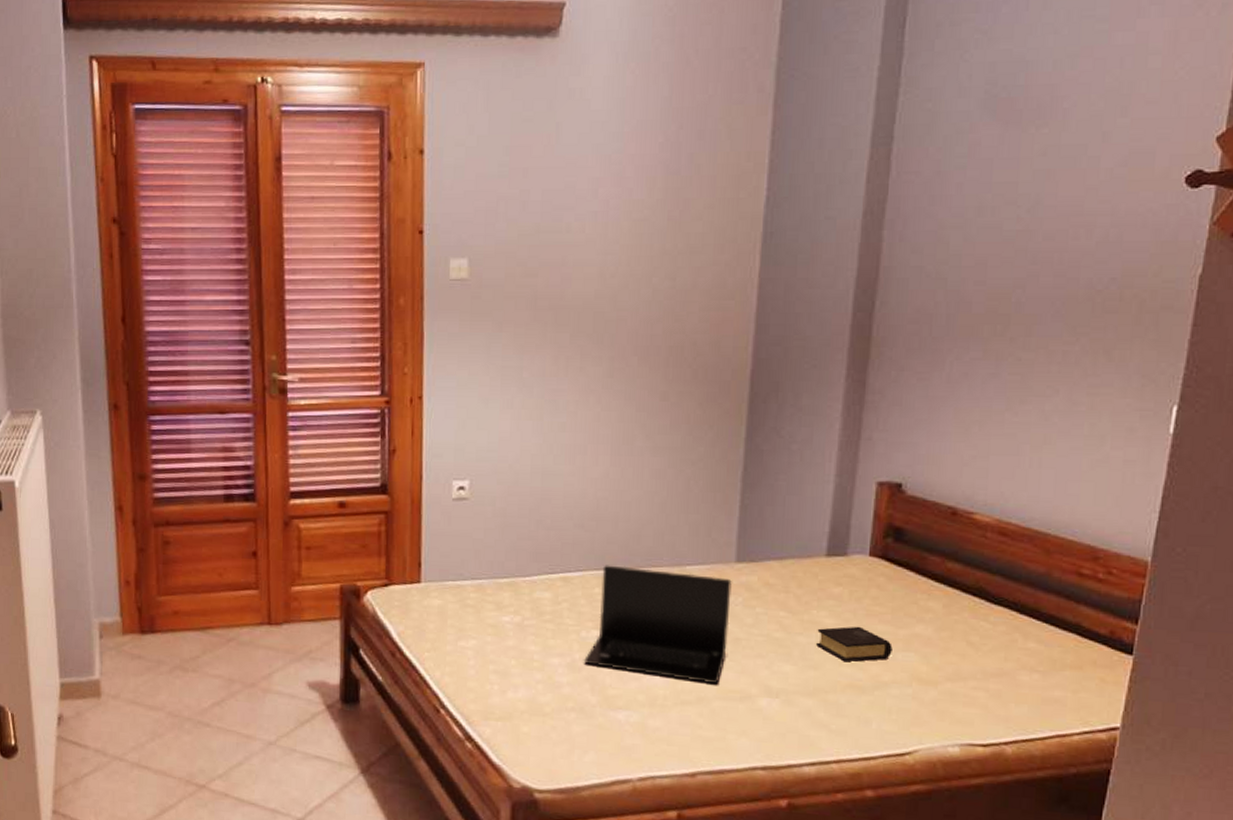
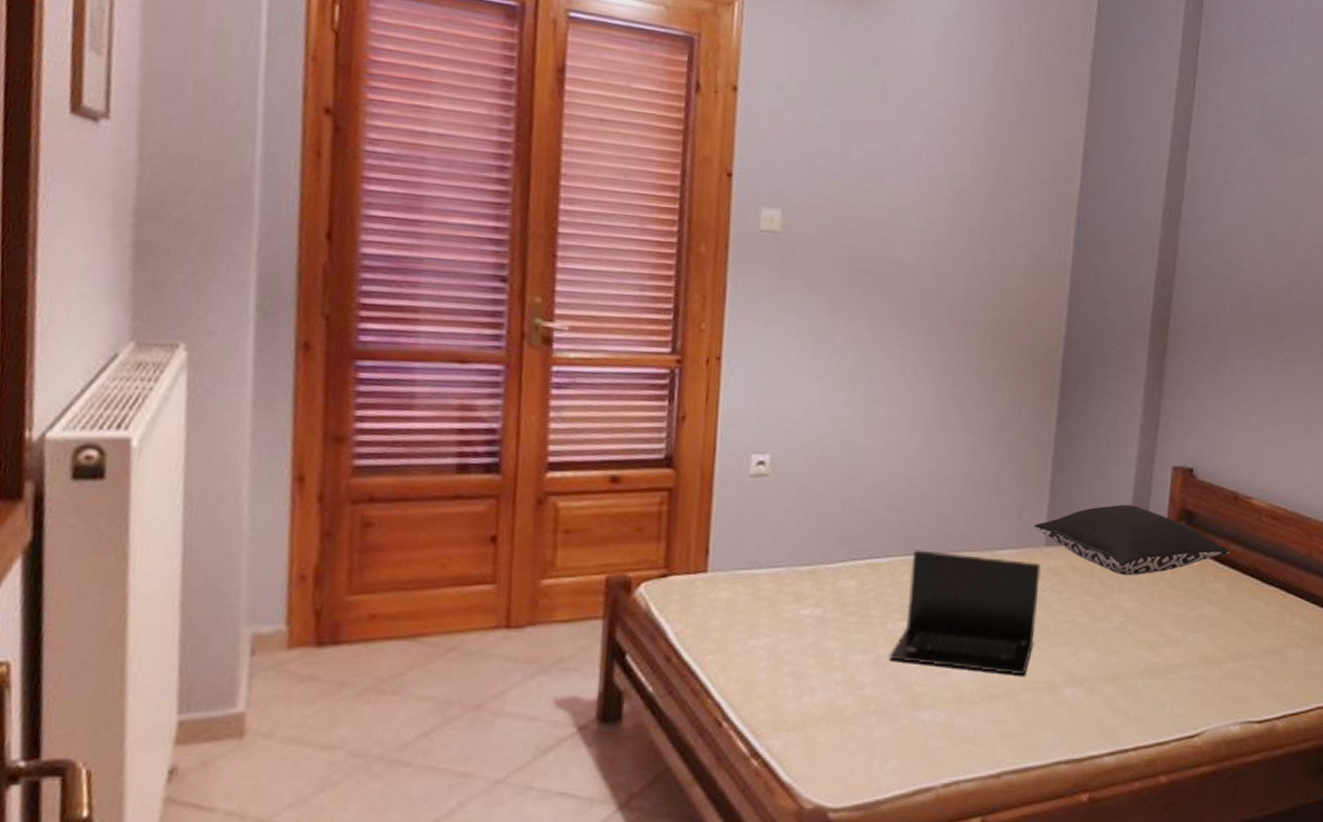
pillow: none [723,521,948,592] -> present [1033,504,1231,575]
book: present [816,626,893,662] -> none [1118,609,1184,646]

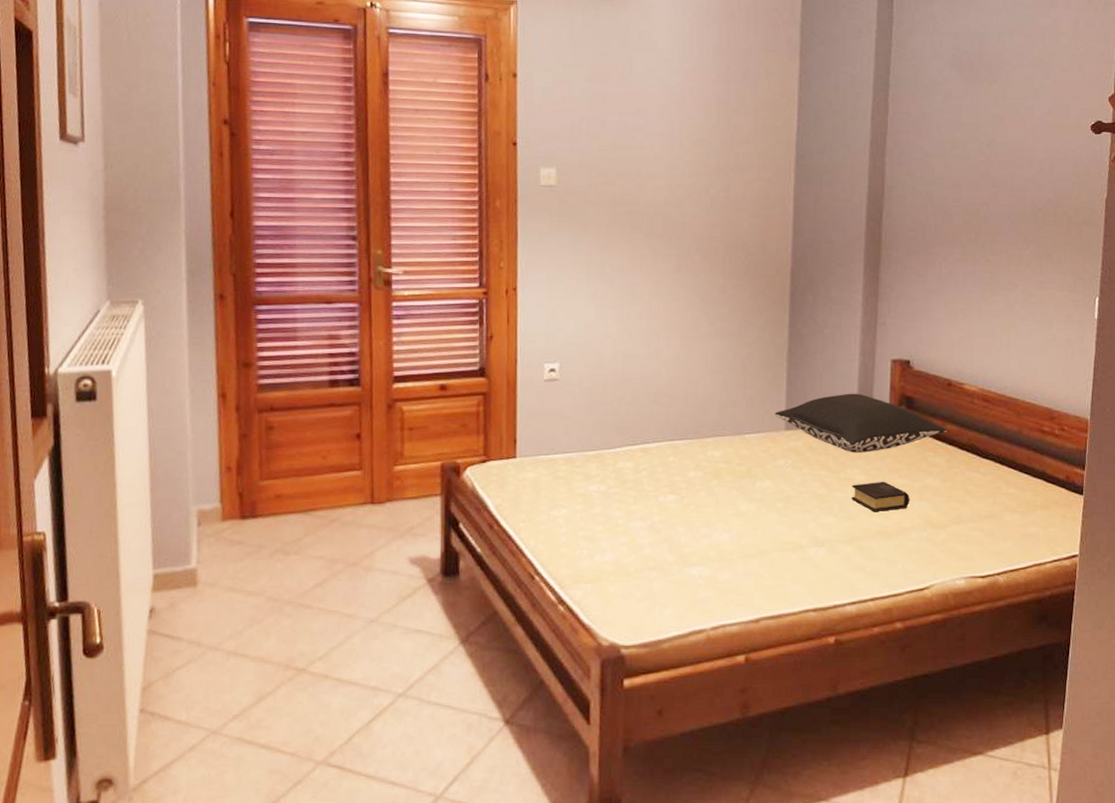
laptop: present [888,550,1041,676] -> none [661,436,783,538]
book: none [1118,609,1184,646] -> present [852,481,910,513]

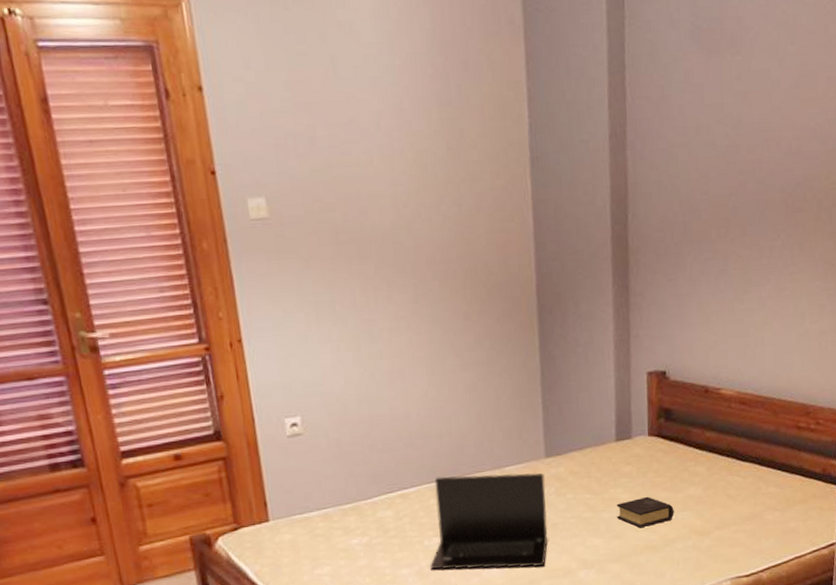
laptop: none [661,436,783,538] -> present [429,472,548,570]
pillow: present [774,393,947,453] -> none [533,411,707,472]

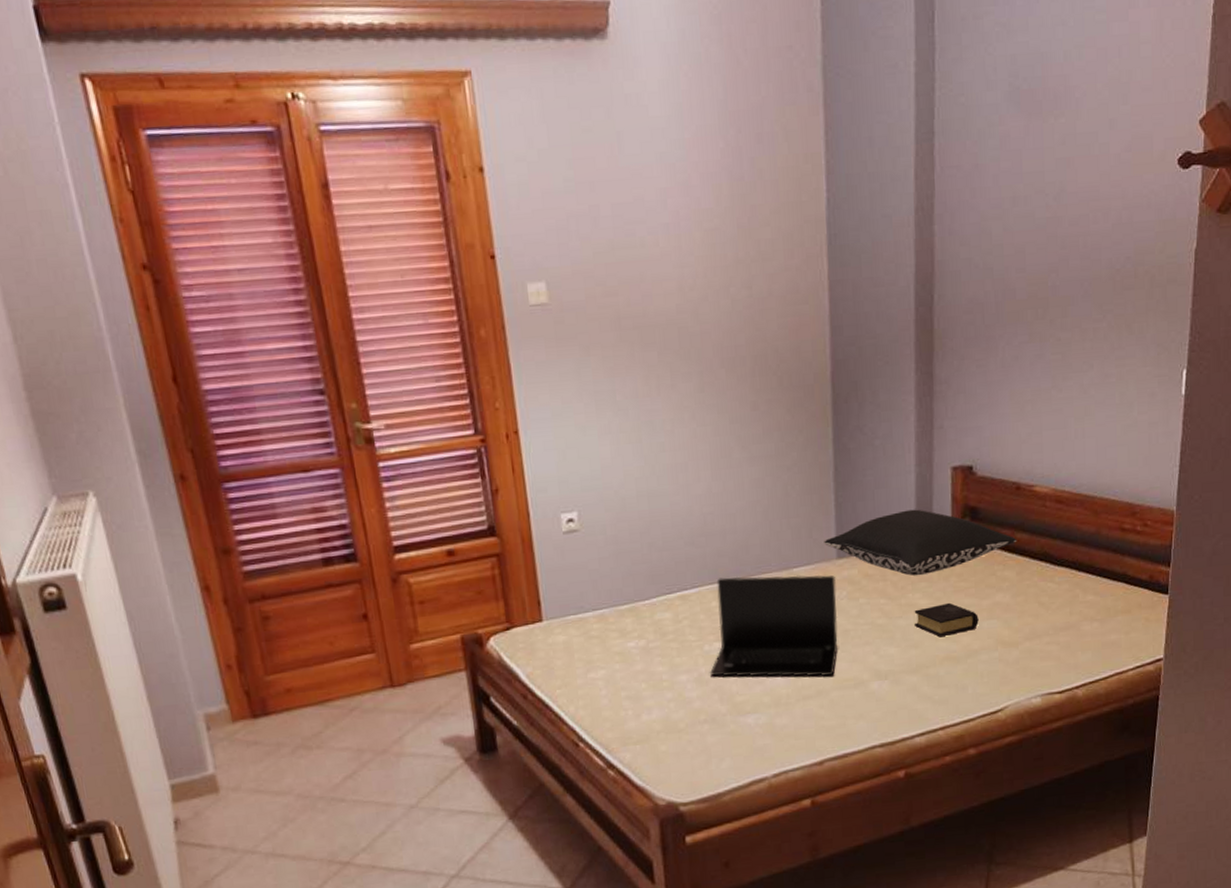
pillow: none [533,411,707,472] -> present [824,509,1017,576]

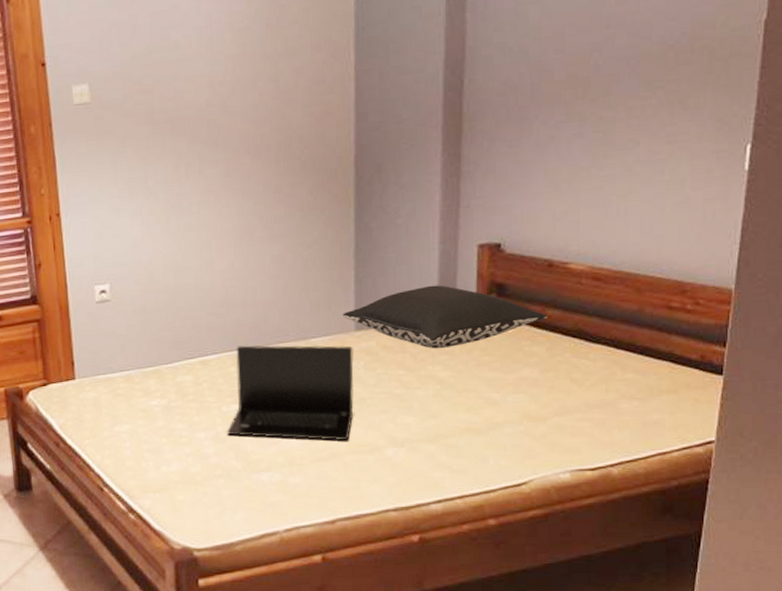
book: present [914,602,979,637] -> none [434,375,503,409]

